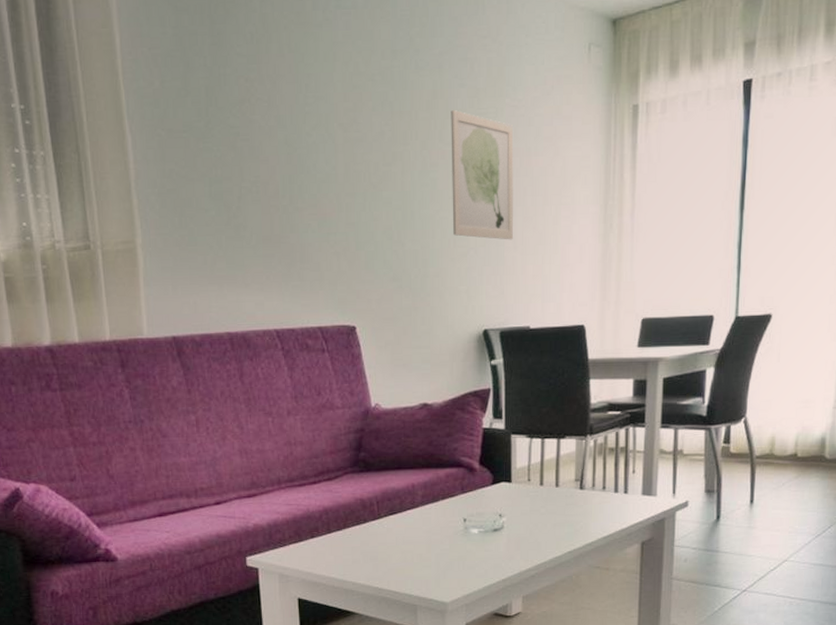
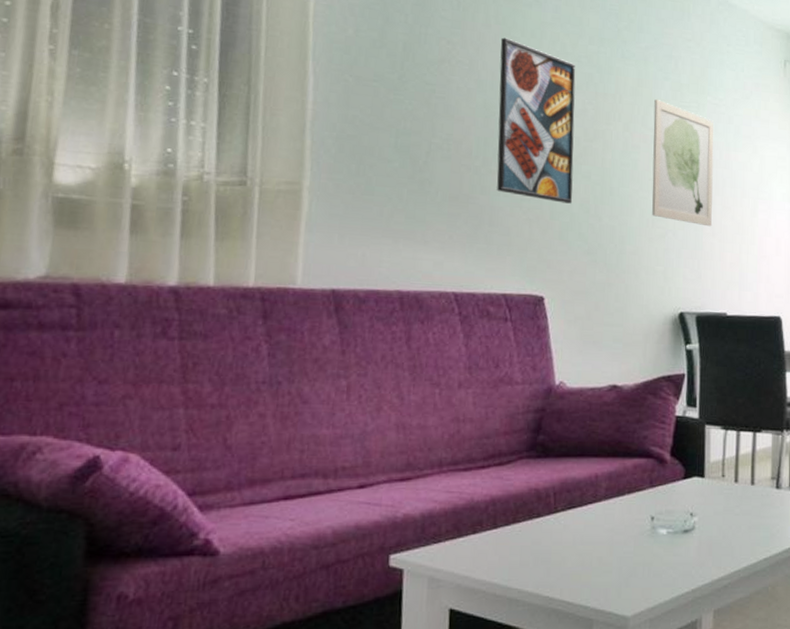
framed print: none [295,66,376,233] -> present [497,37,576,204]

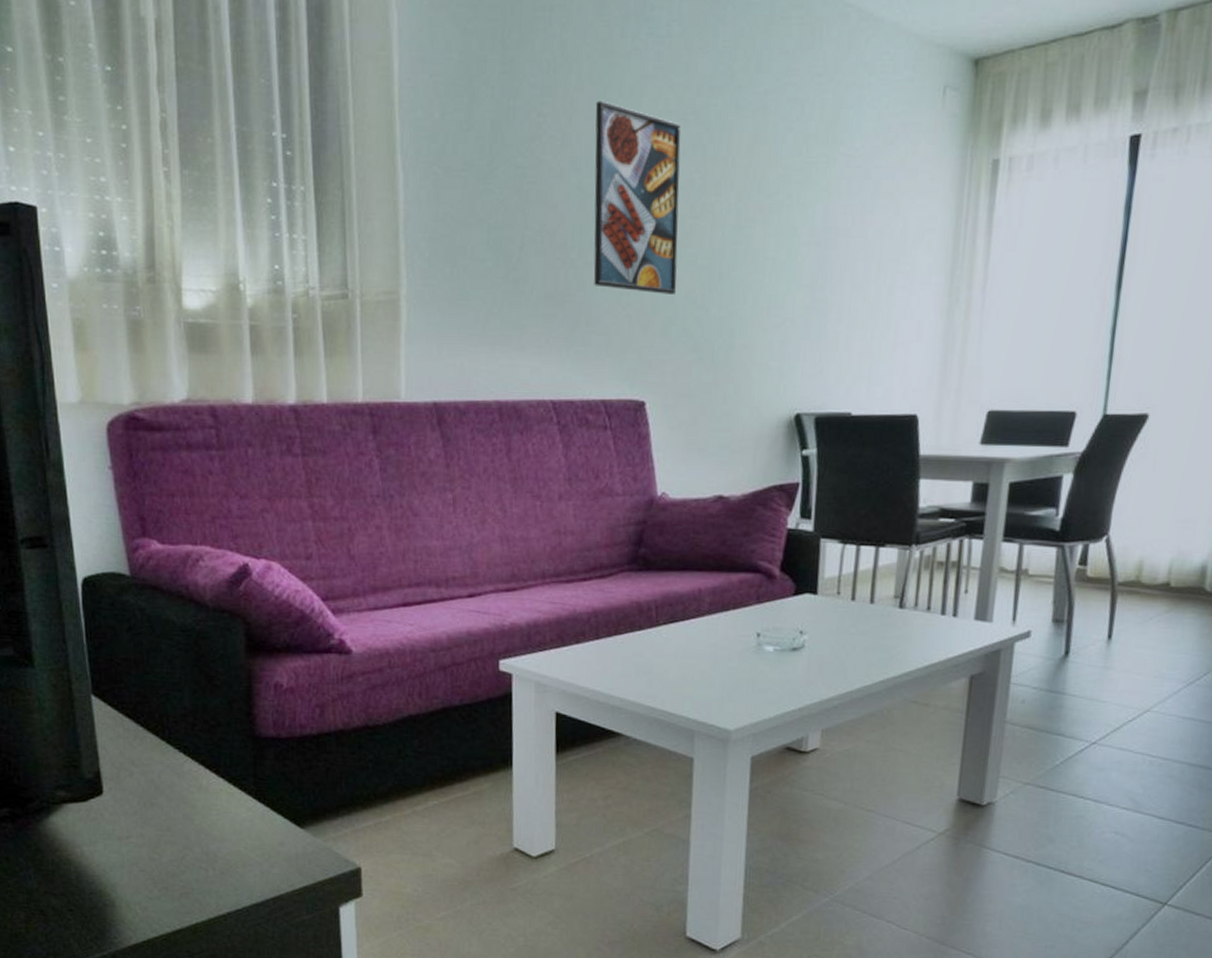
wall art: present [652,99,714,227] -> none [767,158,847,311]

